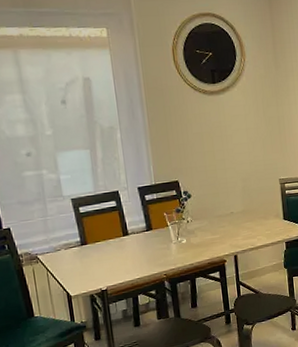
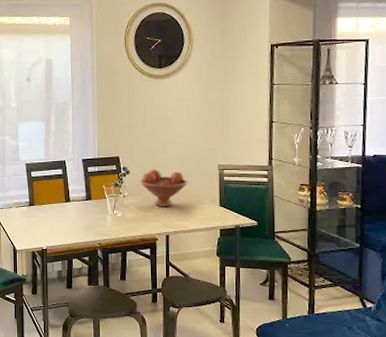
fruit bowl: none [202,190,251,228] -> present [140,169,187,207]

